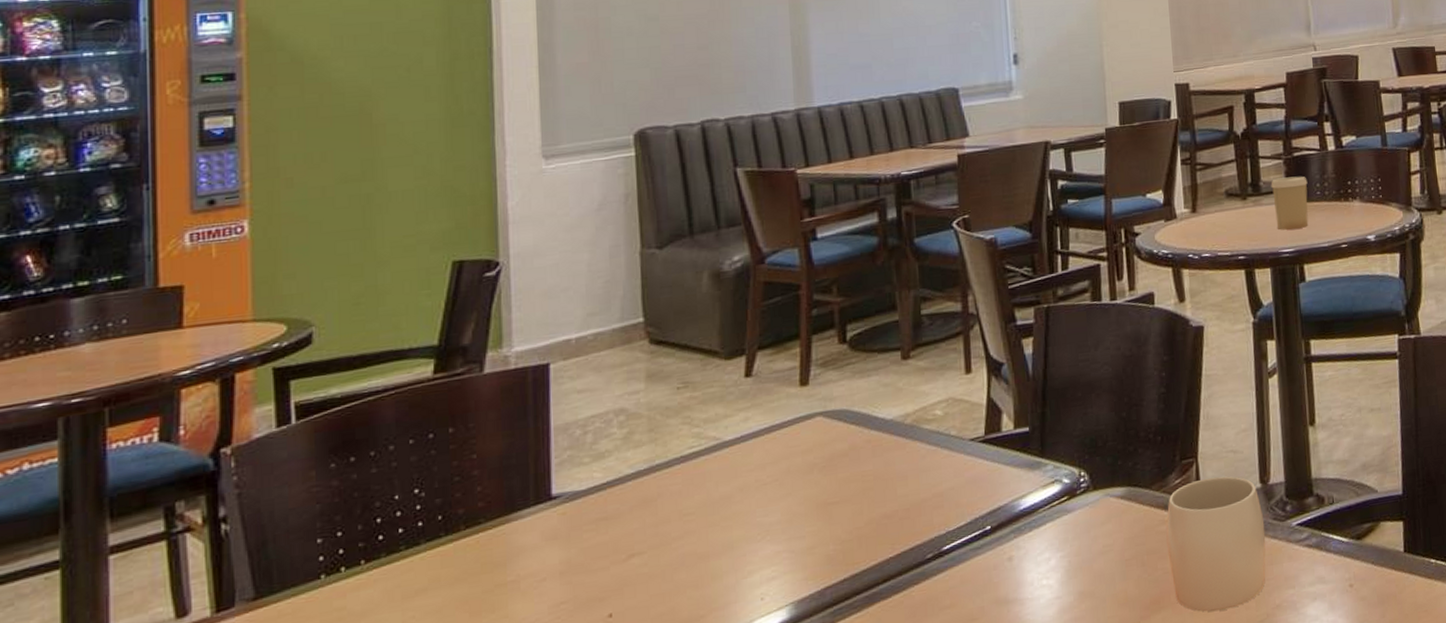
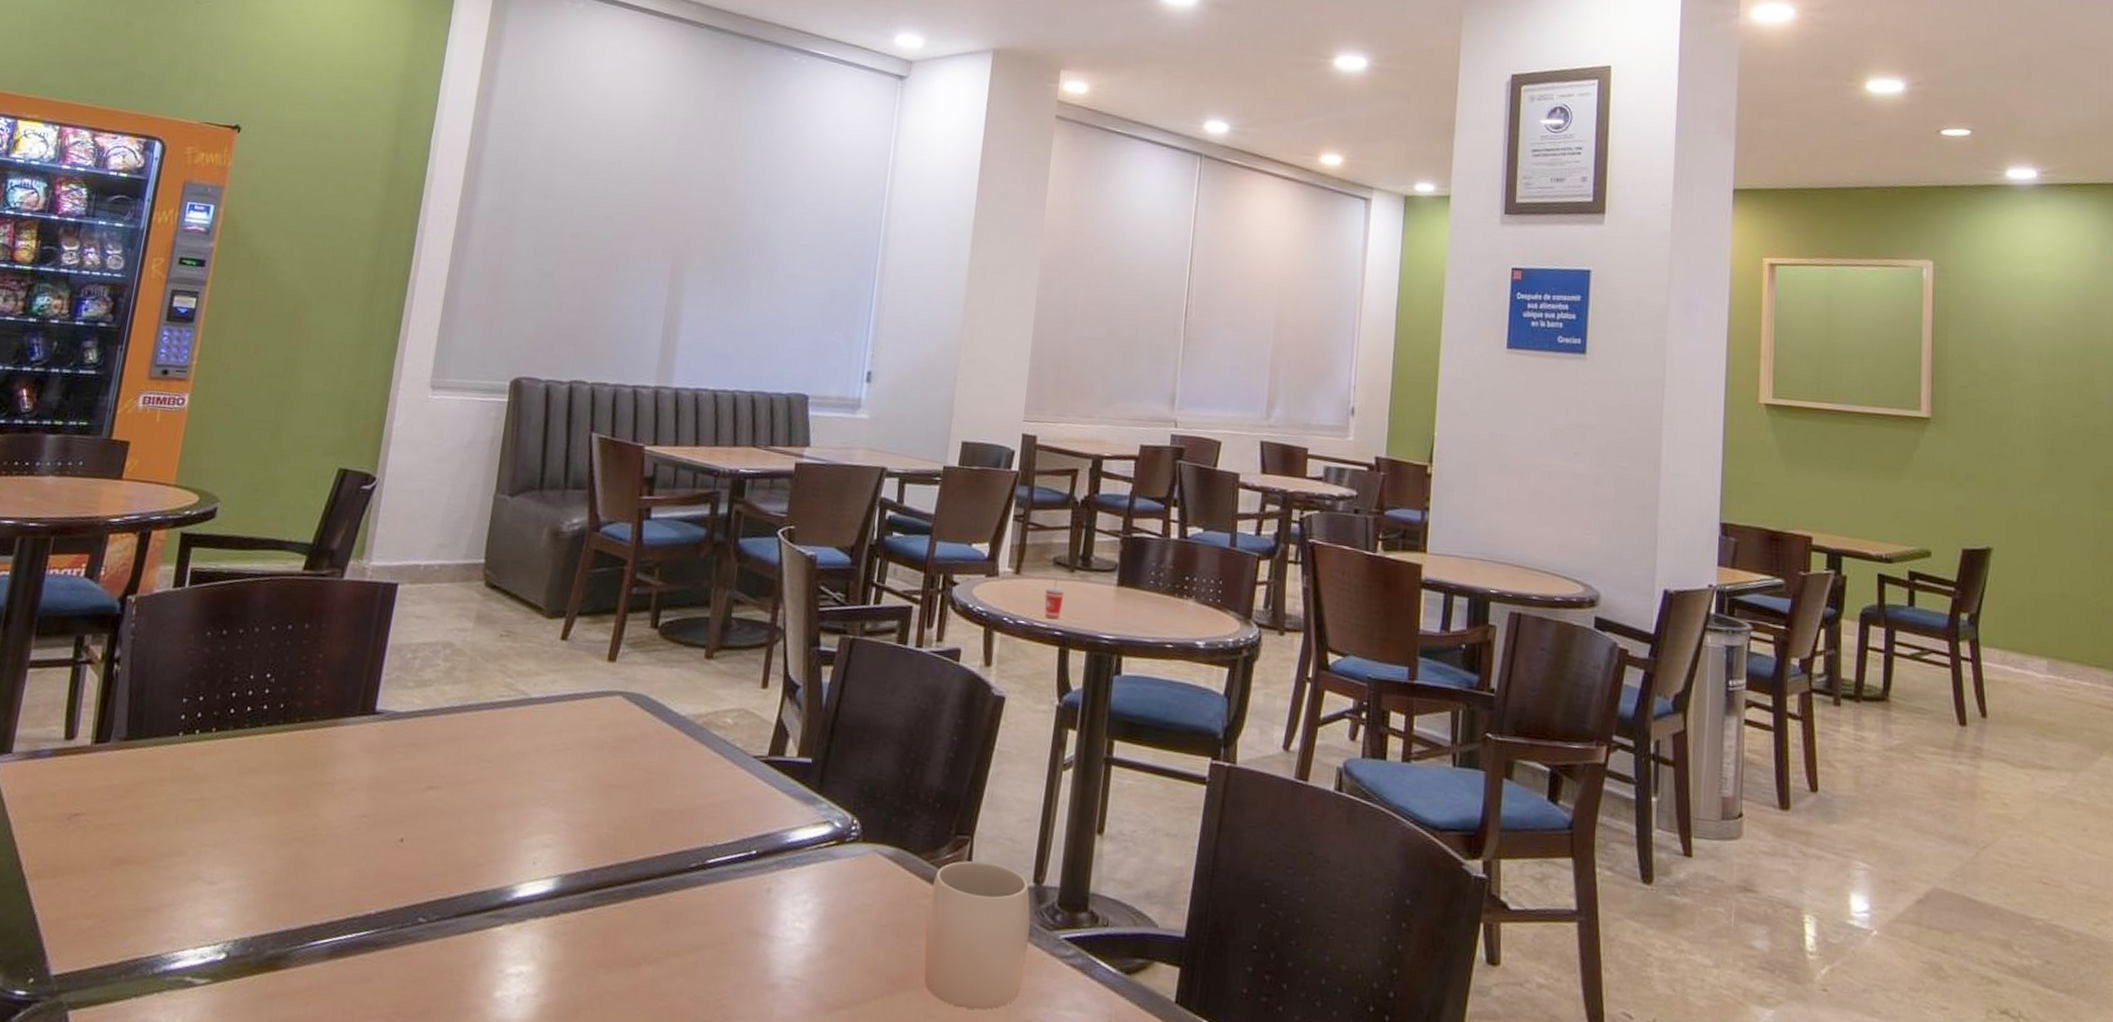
beverage cup: none [1218,203,1241,246] -> present [1043,570,1065,619]
cup: present [1270,176,1309,230] -> none [1101,556,1143,616]

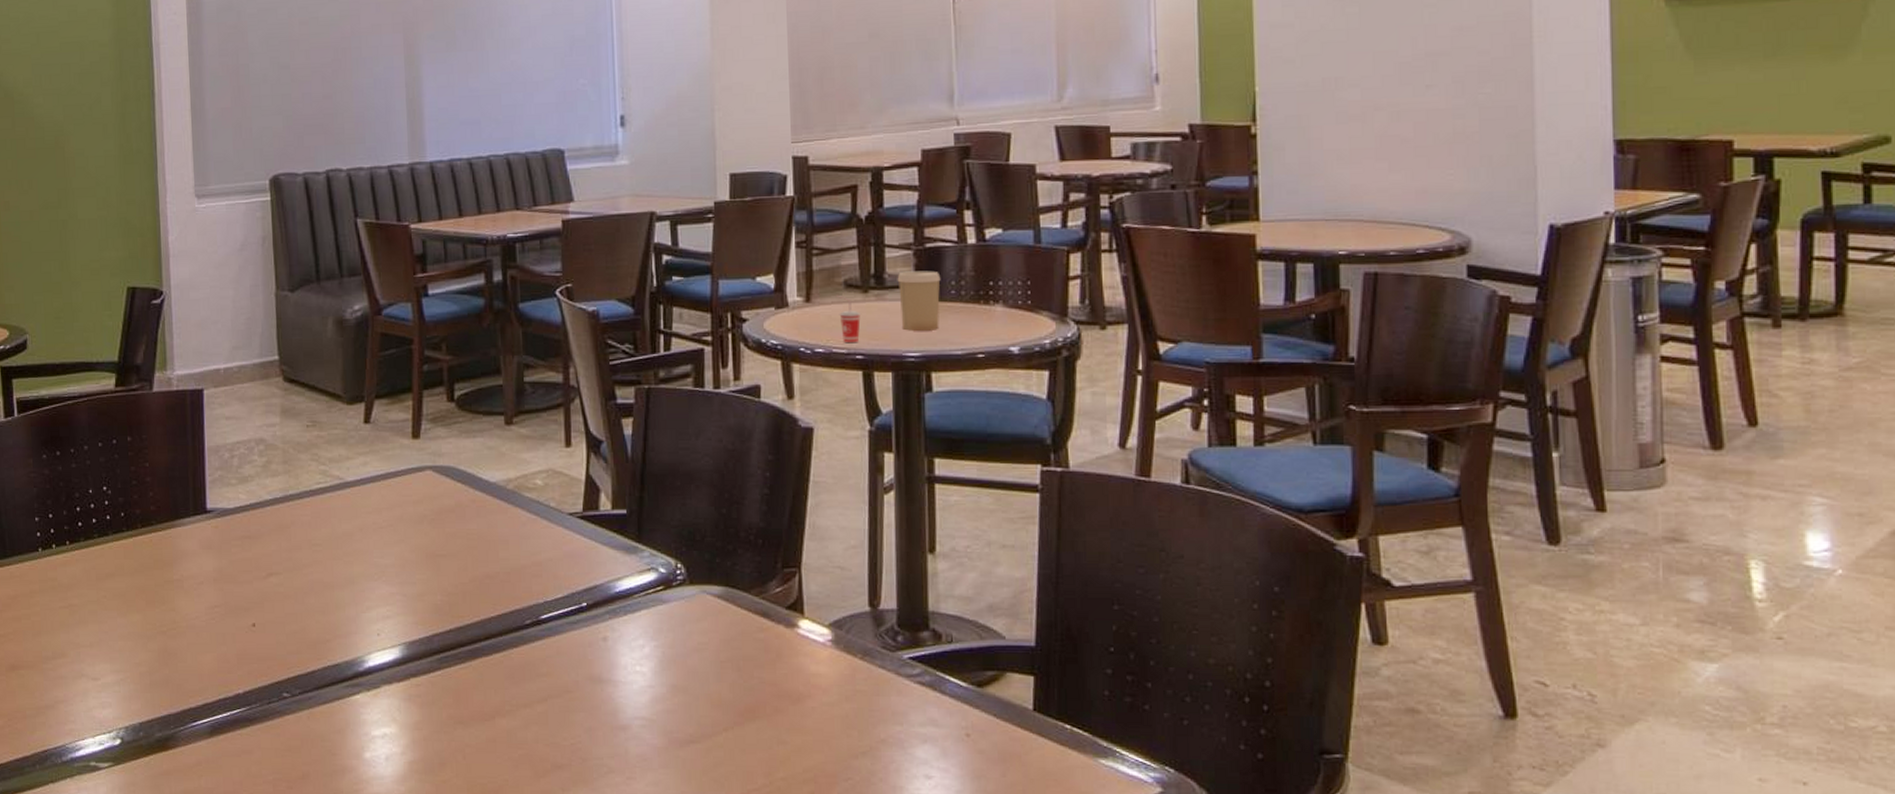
mug: present [924,860,1031,1010] -> none [764,591,873,733]
cup: none [1101,556,1143,616] -> present [897,270,941,331]

